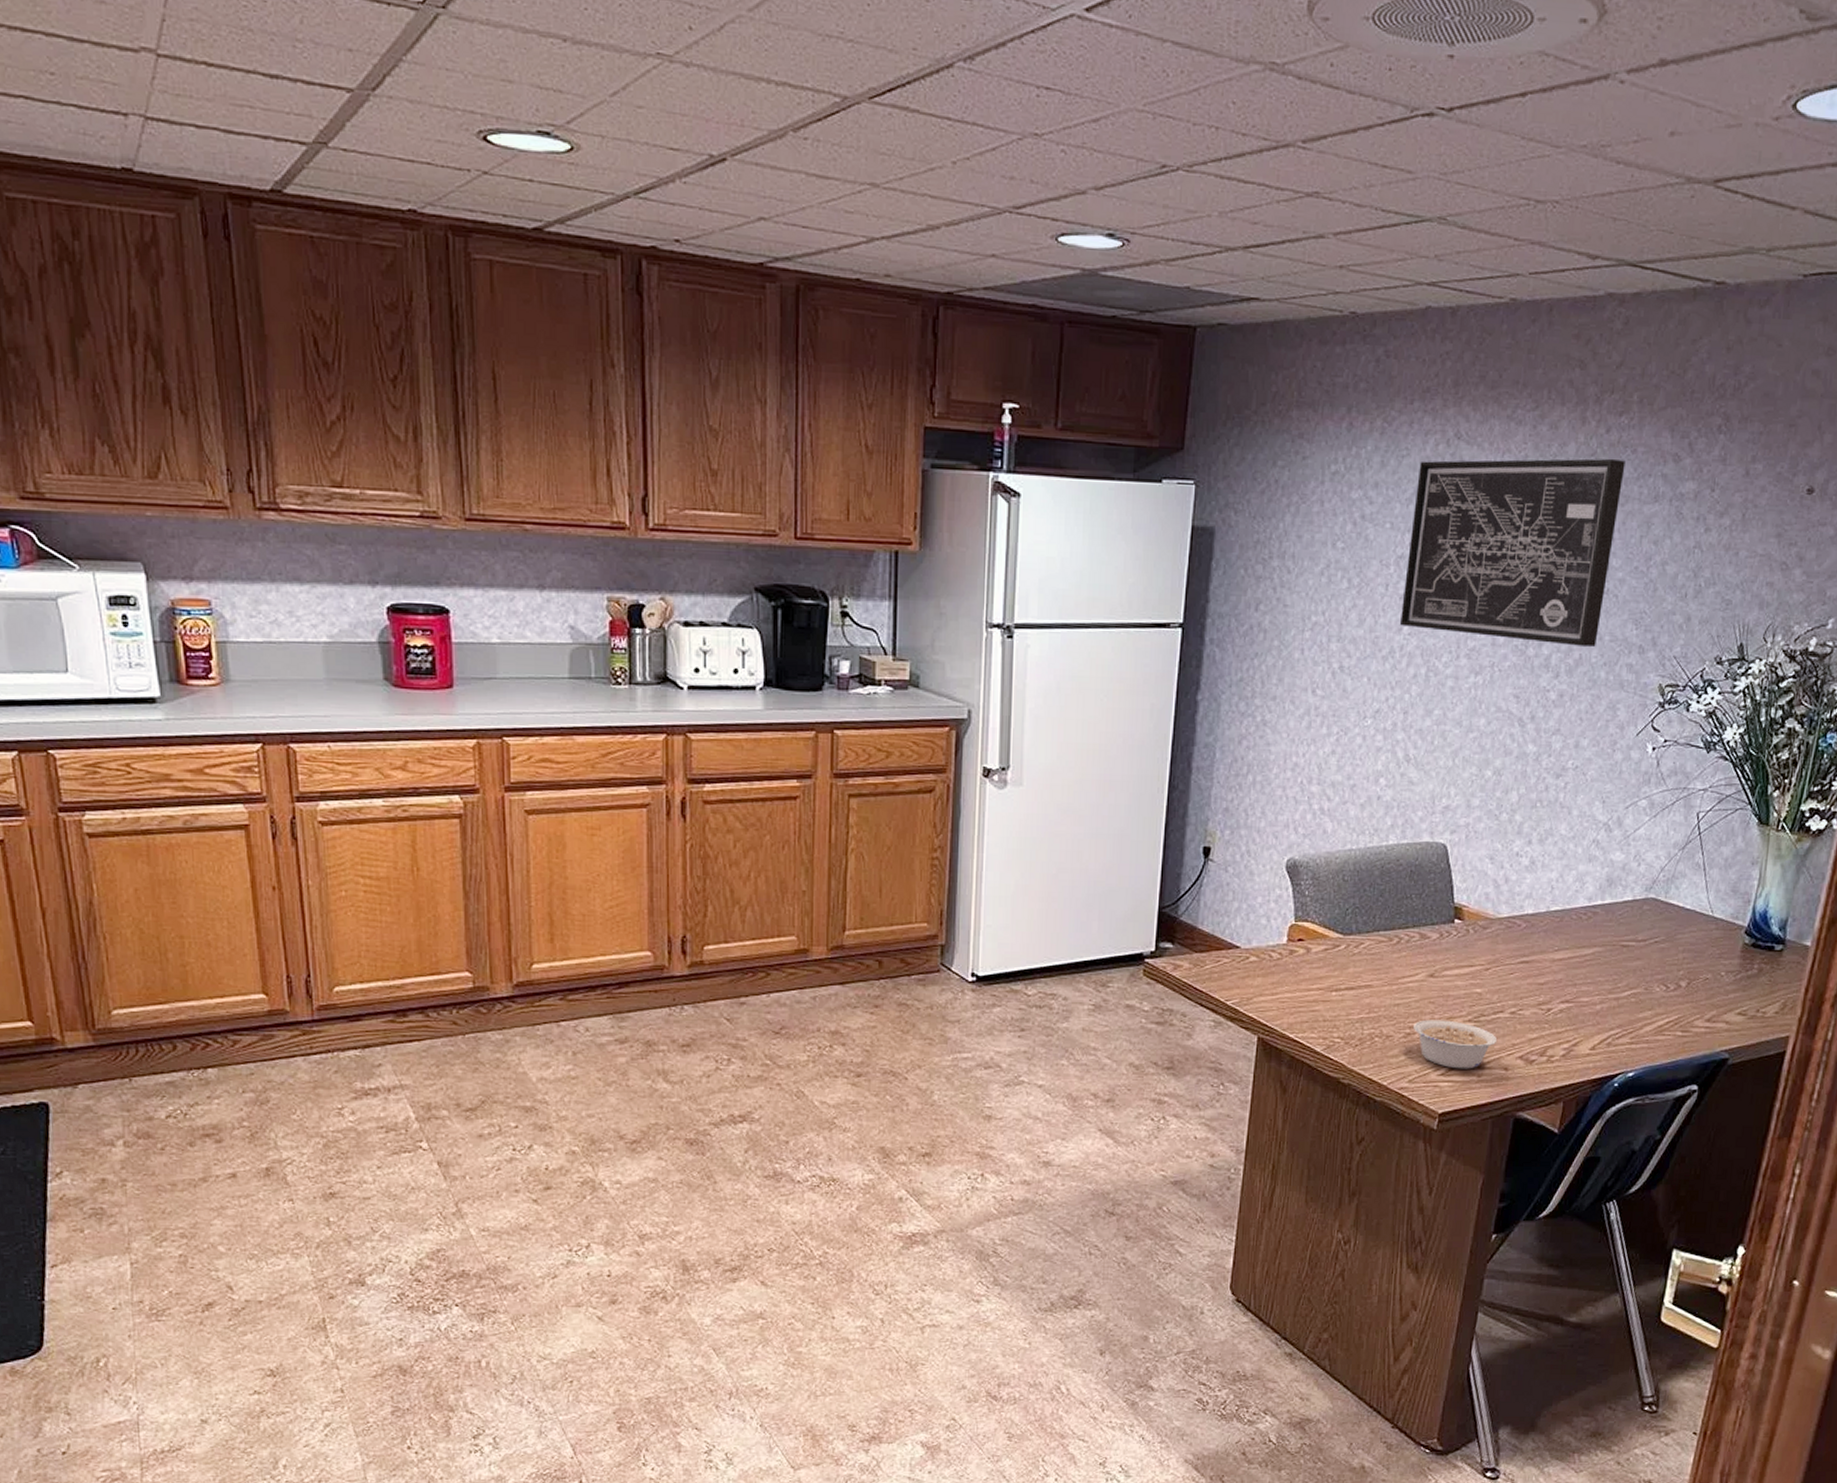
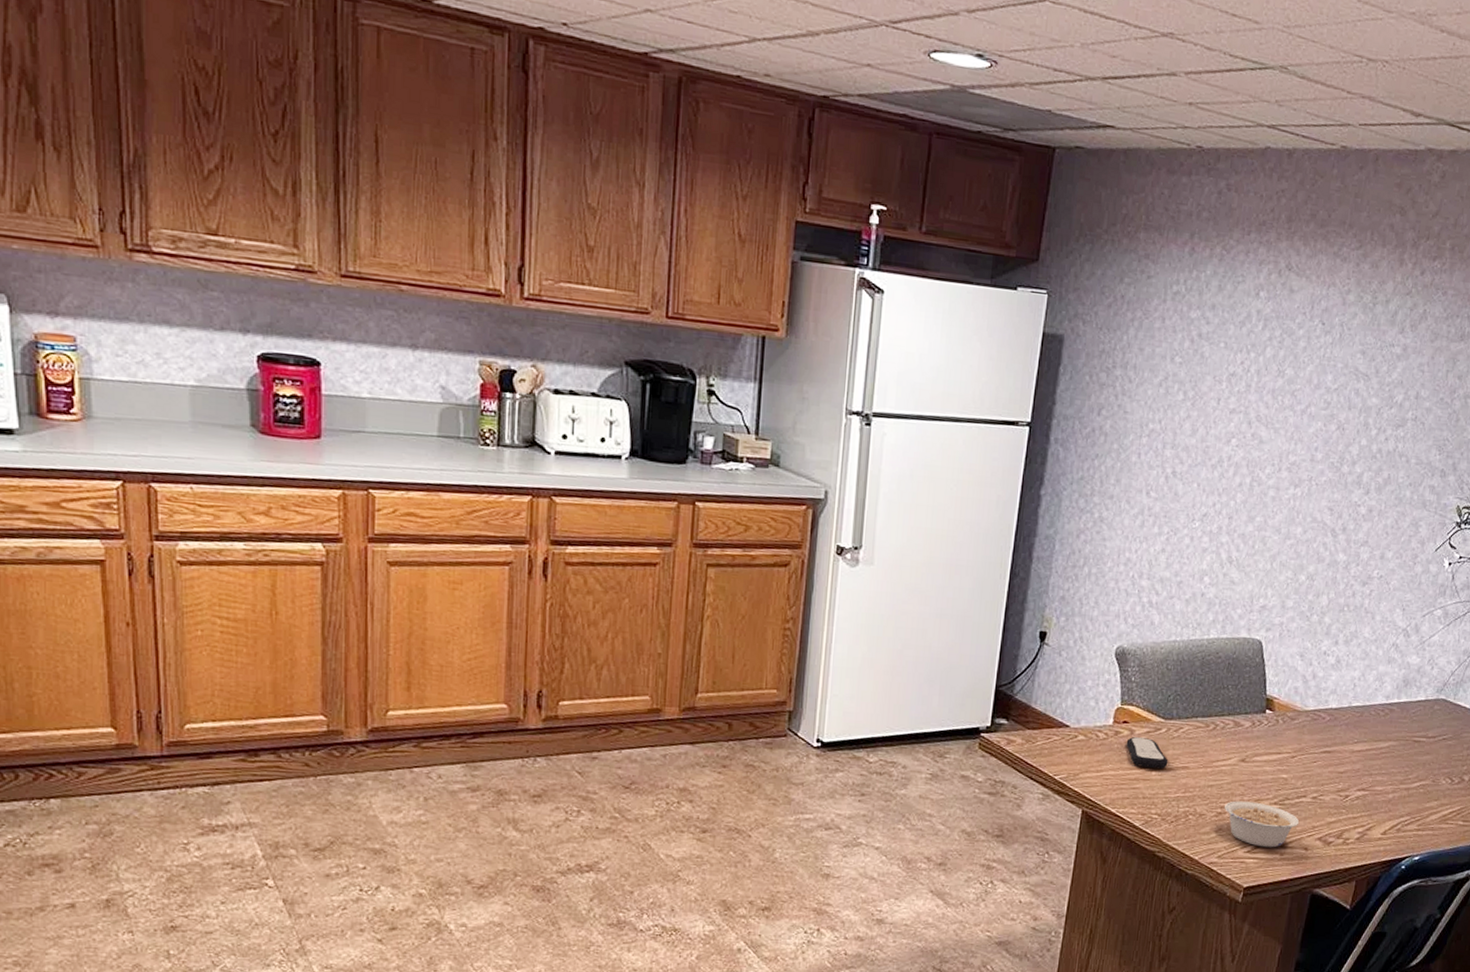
remote control: none [1302,956,1350,989] -> present [1126,737,1169,769]
wall art: present [1400,458,1626,647] -> none [1229,288,1437,468]

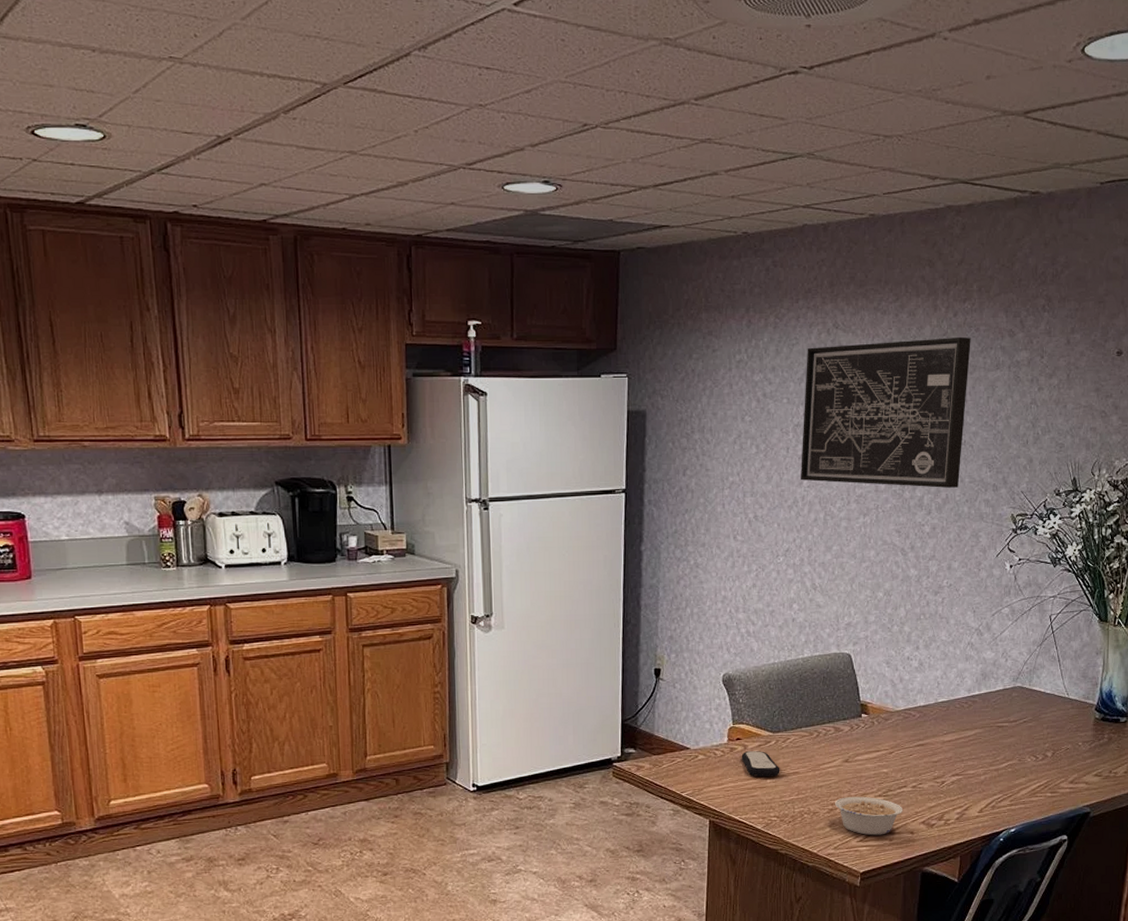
wall art: none [1229,288,1437,468] -> present [801,336,971,488]

